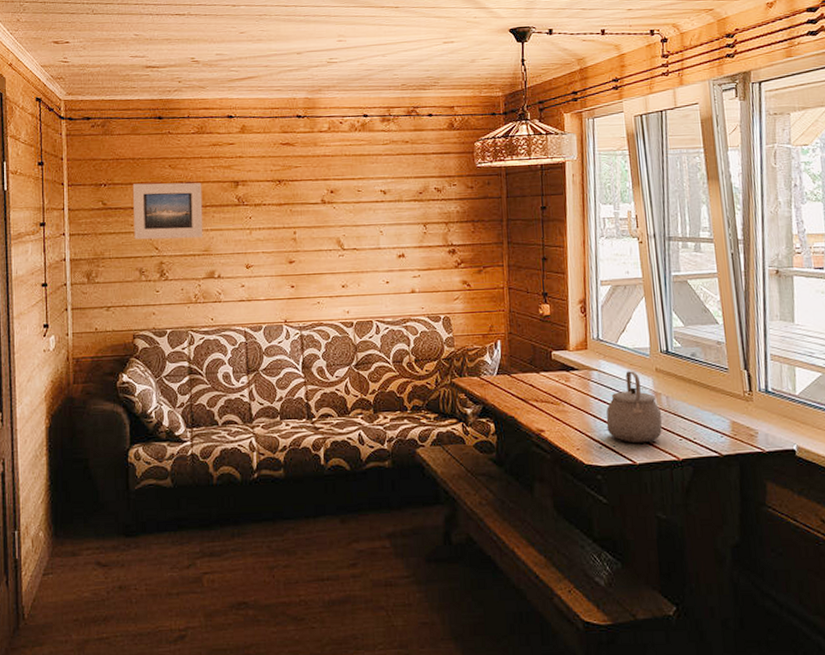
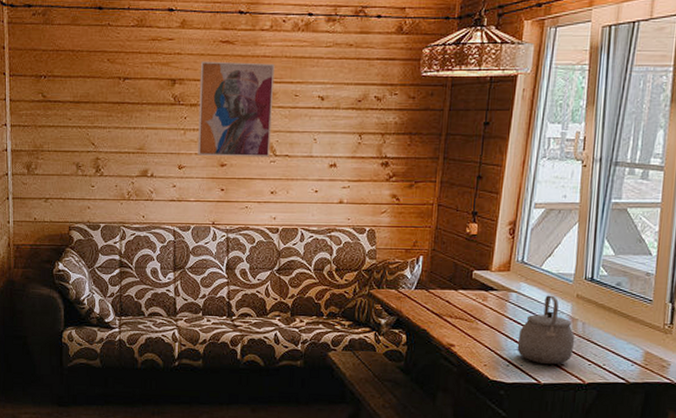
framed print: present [132,182,203,240] -> none [71,77,140,136]
wall art: none [262,162,338,254] -> present [198,61,275,157]

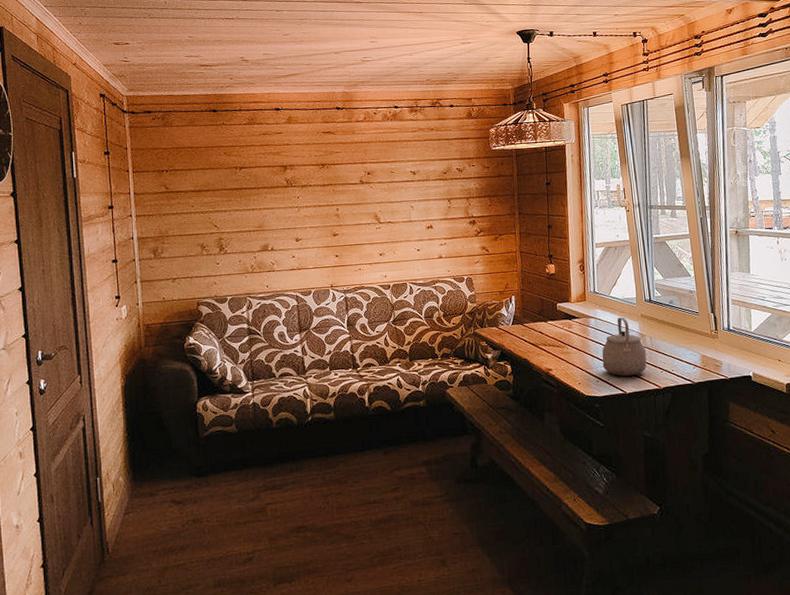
wall art: present [198,61,275,157] -> none [307,147,376,228]

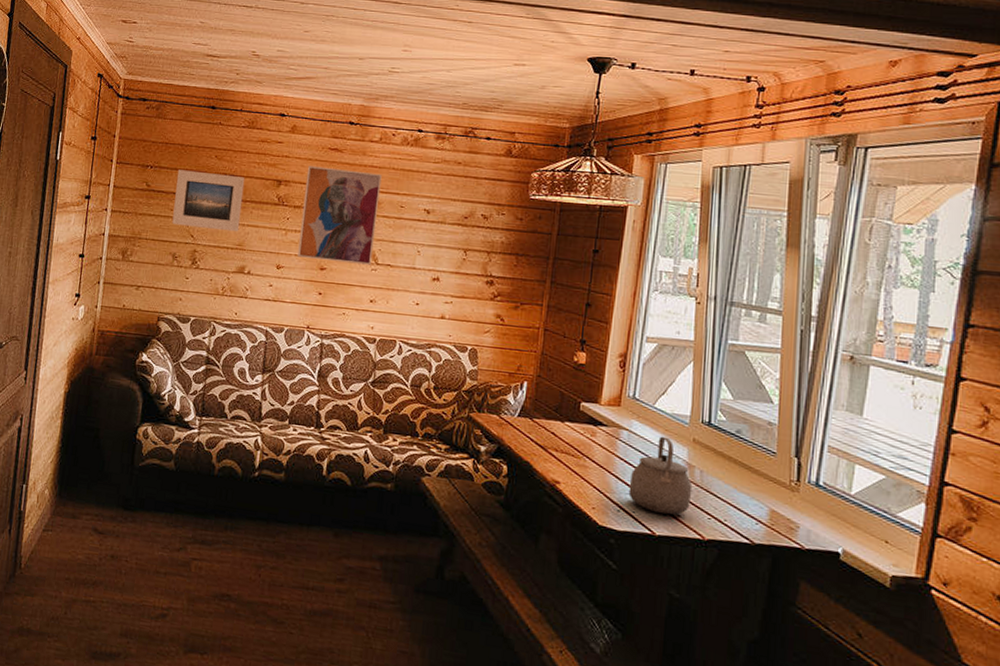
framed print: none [192,167,257,219] -> present [172,169,245,232]
wall art: none [307,147,376,228] -> present [297,166,382,265]

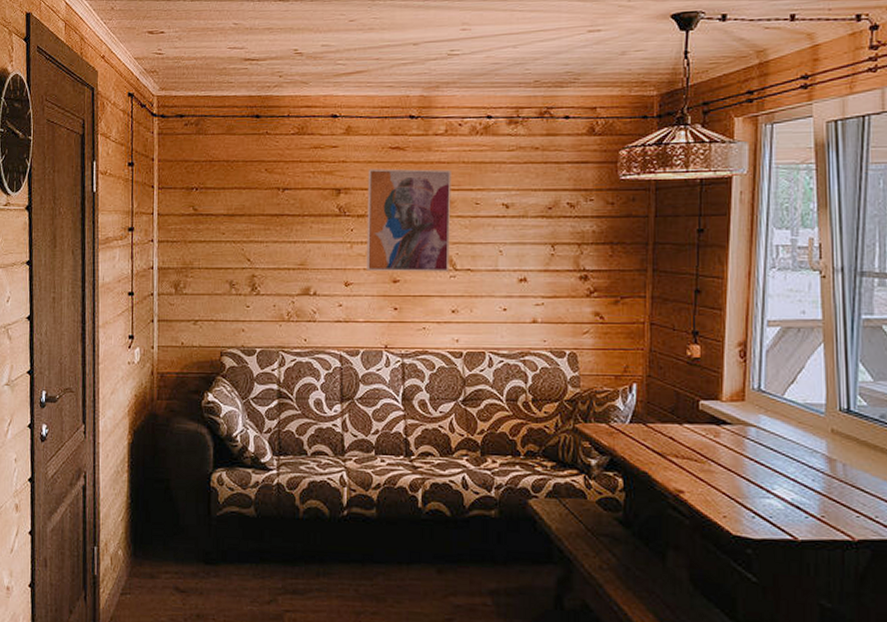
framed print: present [172,169,245,232] -> none [225,188,300,251]
tea kettle: present [628,436,693,515] -> none [762,430,836,517]

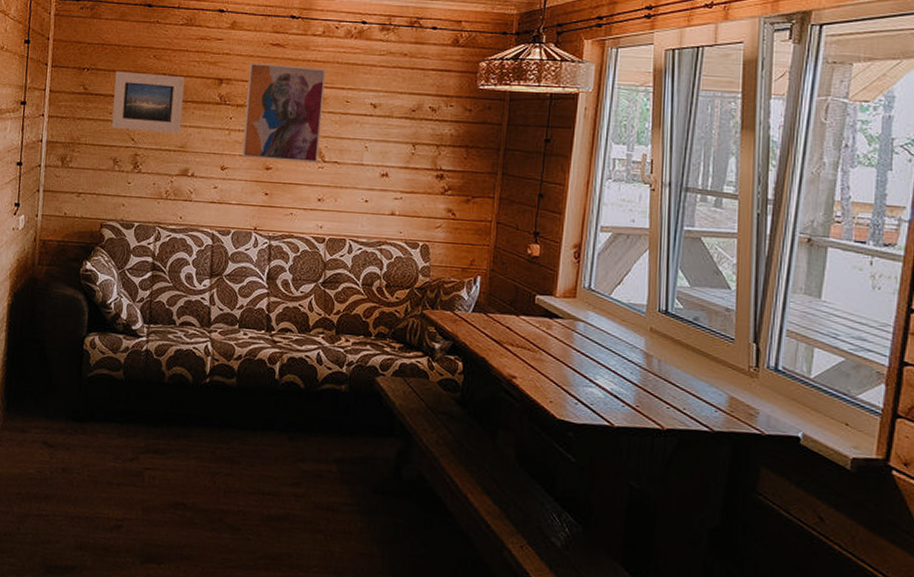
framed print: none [225,188,300,251] -> present [111,71,185,134]

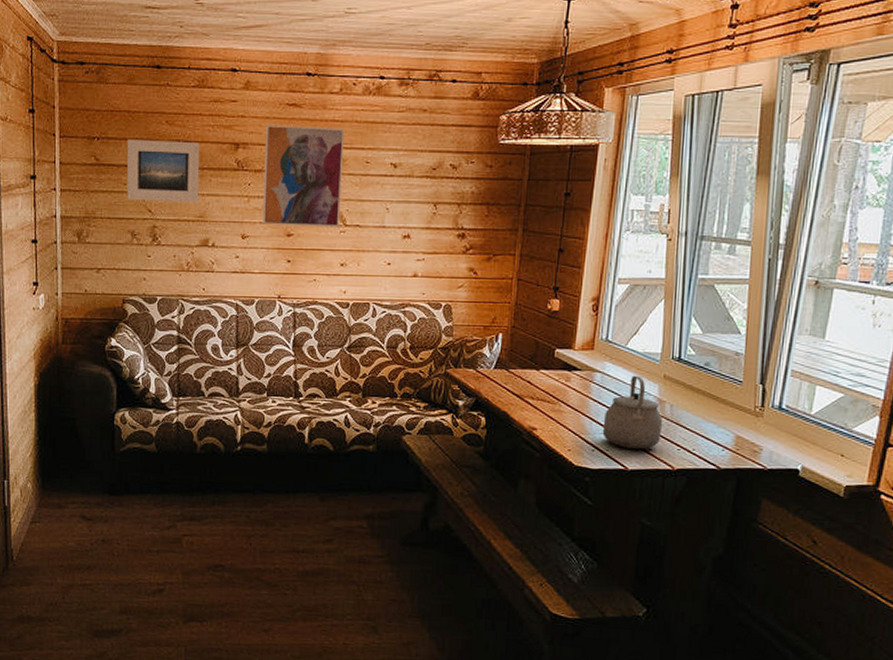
tea kettle: none [586,326,651,406] -> present [602,375,663,450]

